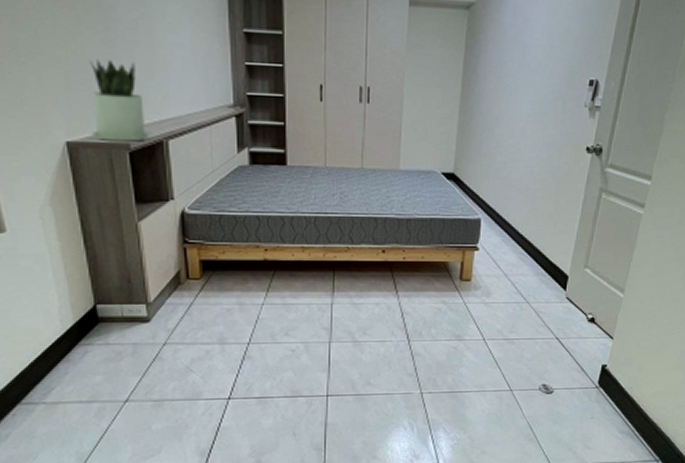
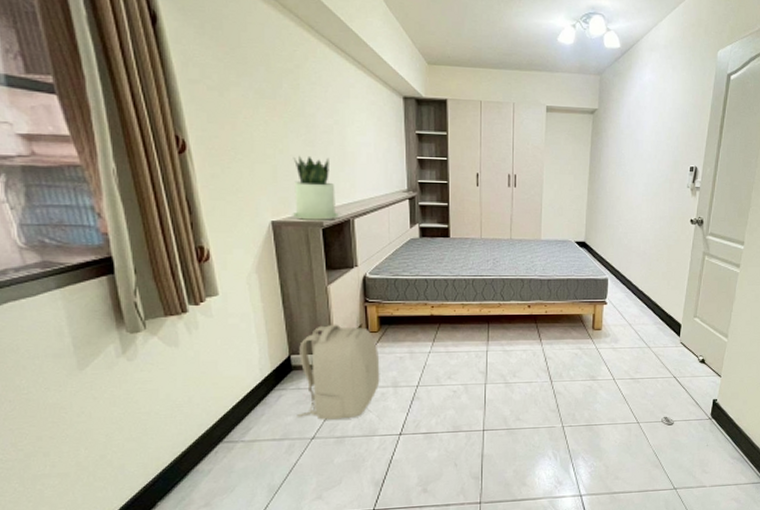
backpack: none [106,268,204,381] -> present [297,324,380,420]

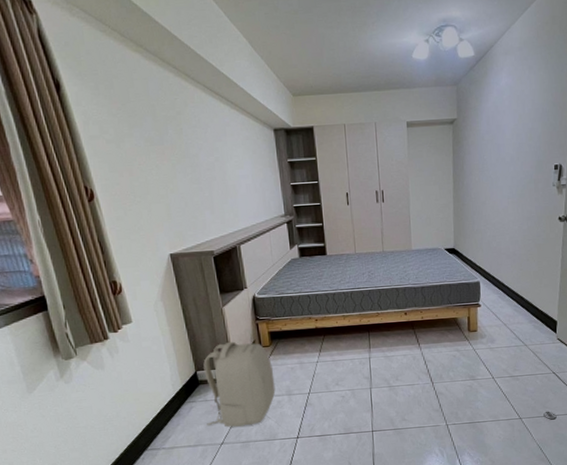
planter: present [292,155,340,220] -> none [183,192,228,251]

